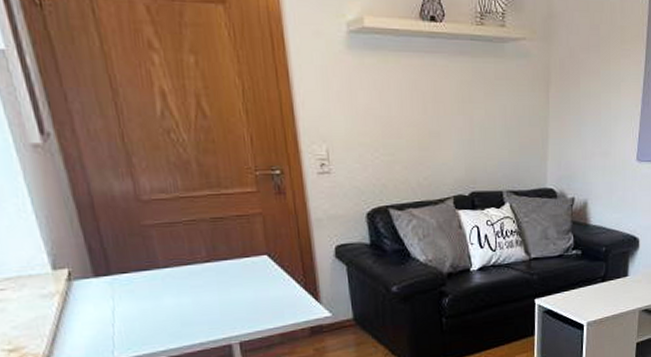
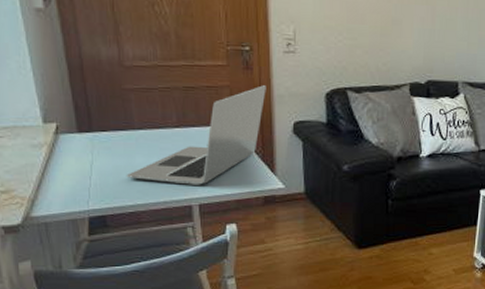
laptop: none [154,210,303,323] -> present [126,85,266,185]

